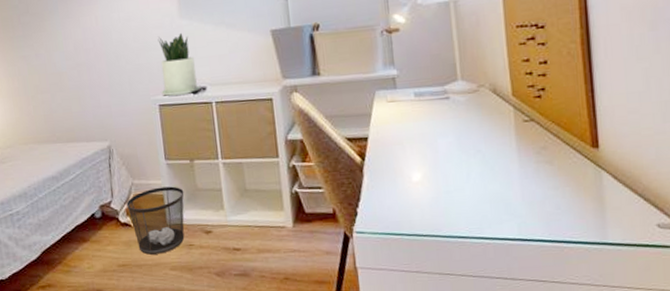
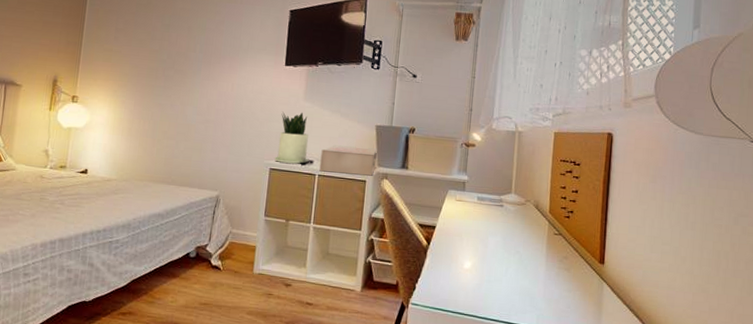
waste bin: present [126,186,185,255] -> none [221,239,275,299]
decorative box: none [212,58,282,98] -> present [319,145,378,176]

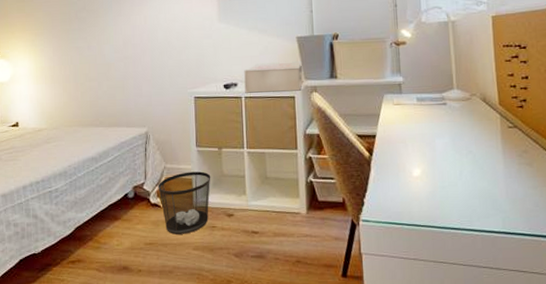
waste bin: none [221,239,275,299] -> present [158,171,211,234]
planter: present [273,111,309,164] -> none [196,34,233,90]

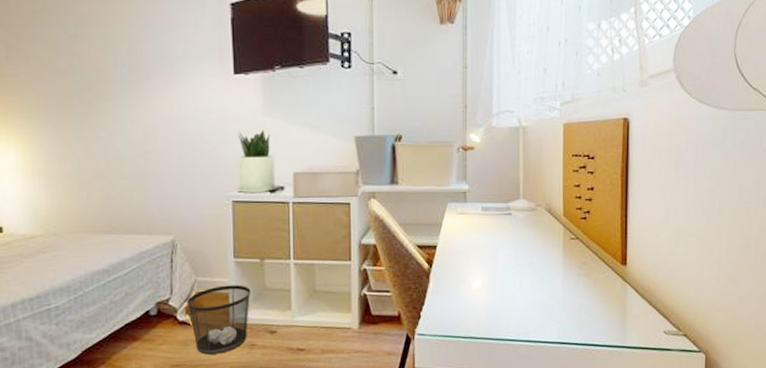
planter: none [196,34,233,90] -> present [235,129,279,194]

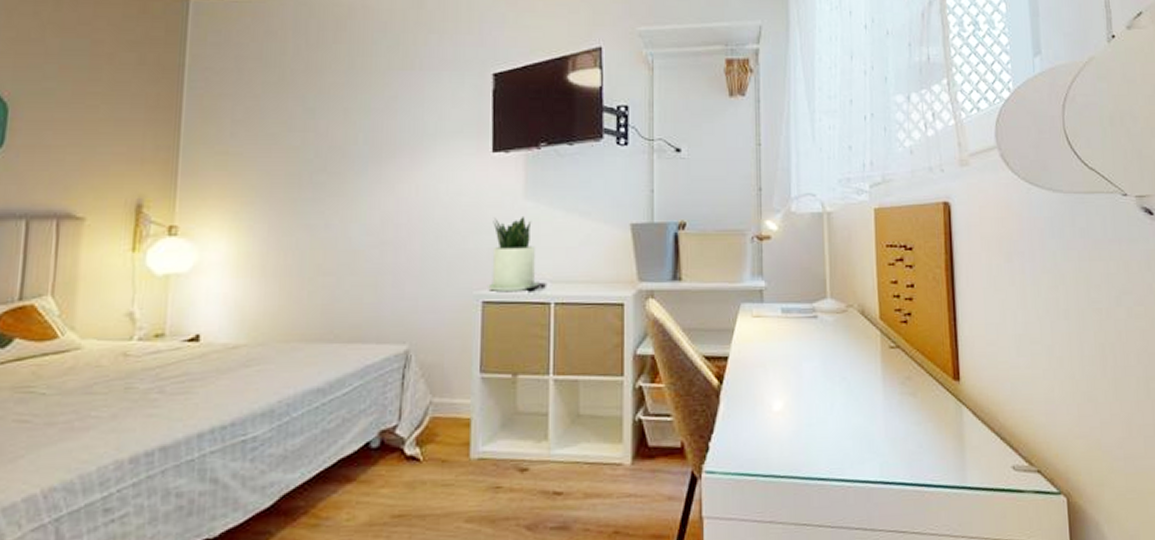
waste bin: present [187,285,251,355] -> none [418,407,499,501]
decorative box: present [292,164,361,198] -> none [555,256,637,298]

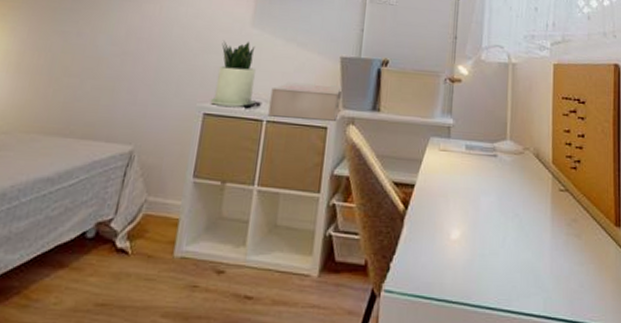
decorative box: none [555,256,637,298] -> present [268,82,343,121]

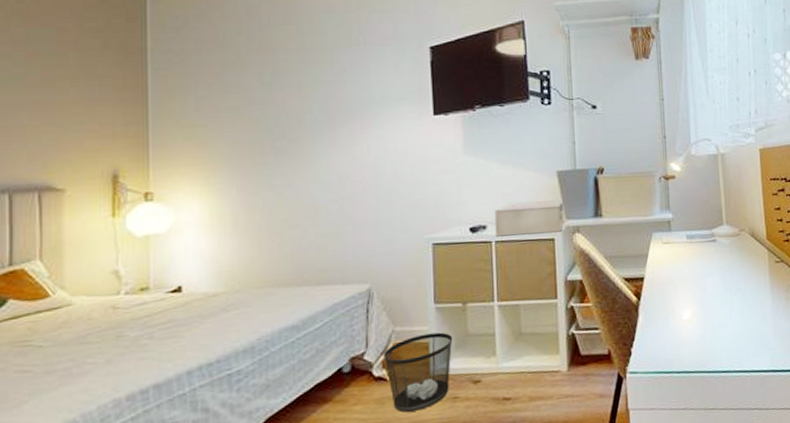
waste bin: none [129,209,205,294] -> present [383,332,453,413]
planter: present [209,40,257,108] -> none [435,168,481,235]

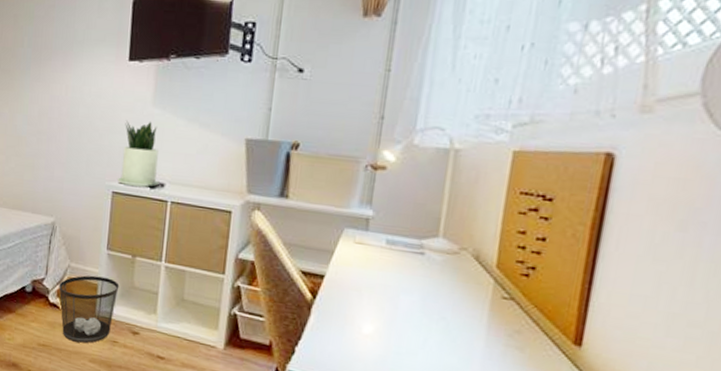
planter: none [435,168,481,235] -> present [116,120,160,188]
decorative box: present [494,199,565,237] -> none [172,164,248,206]

